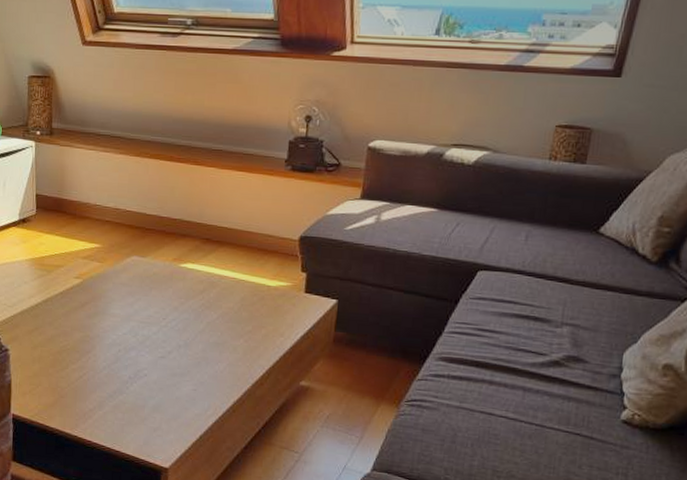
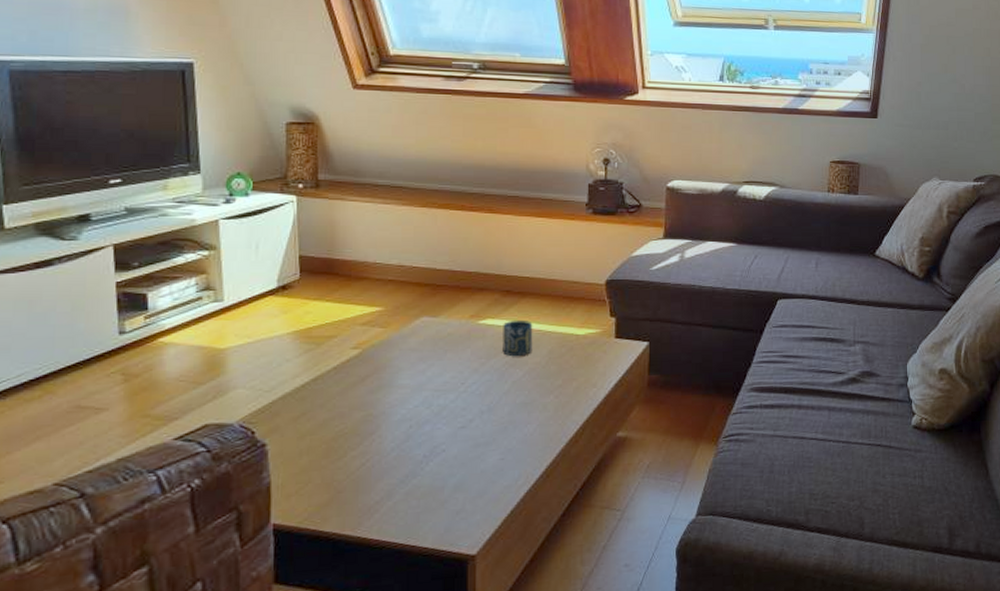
cup: none [200,266,229,301] -> present [503,319,533,357]

